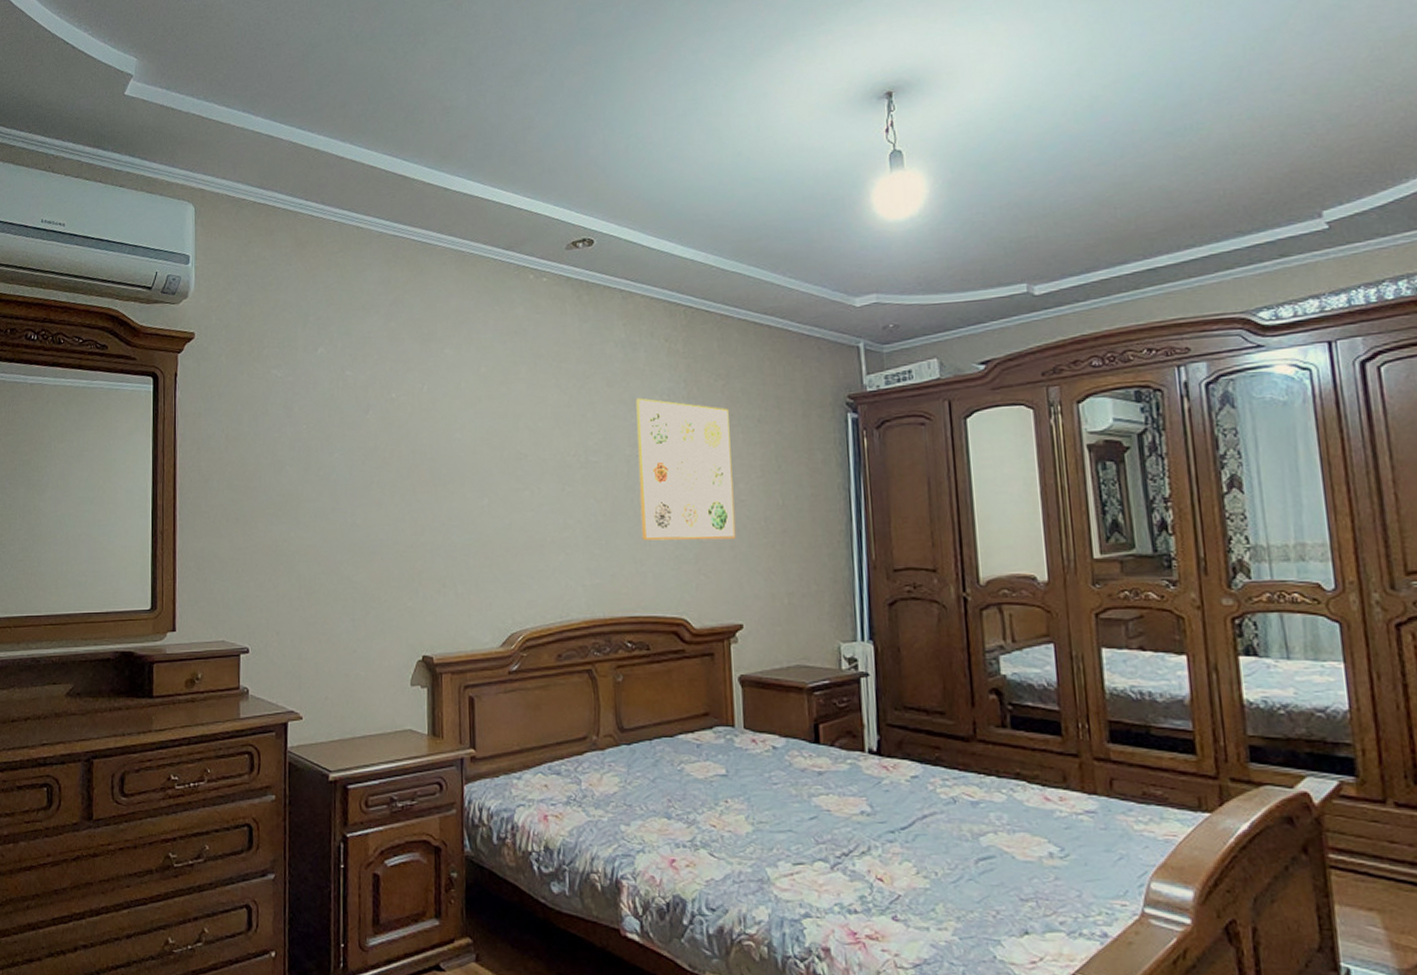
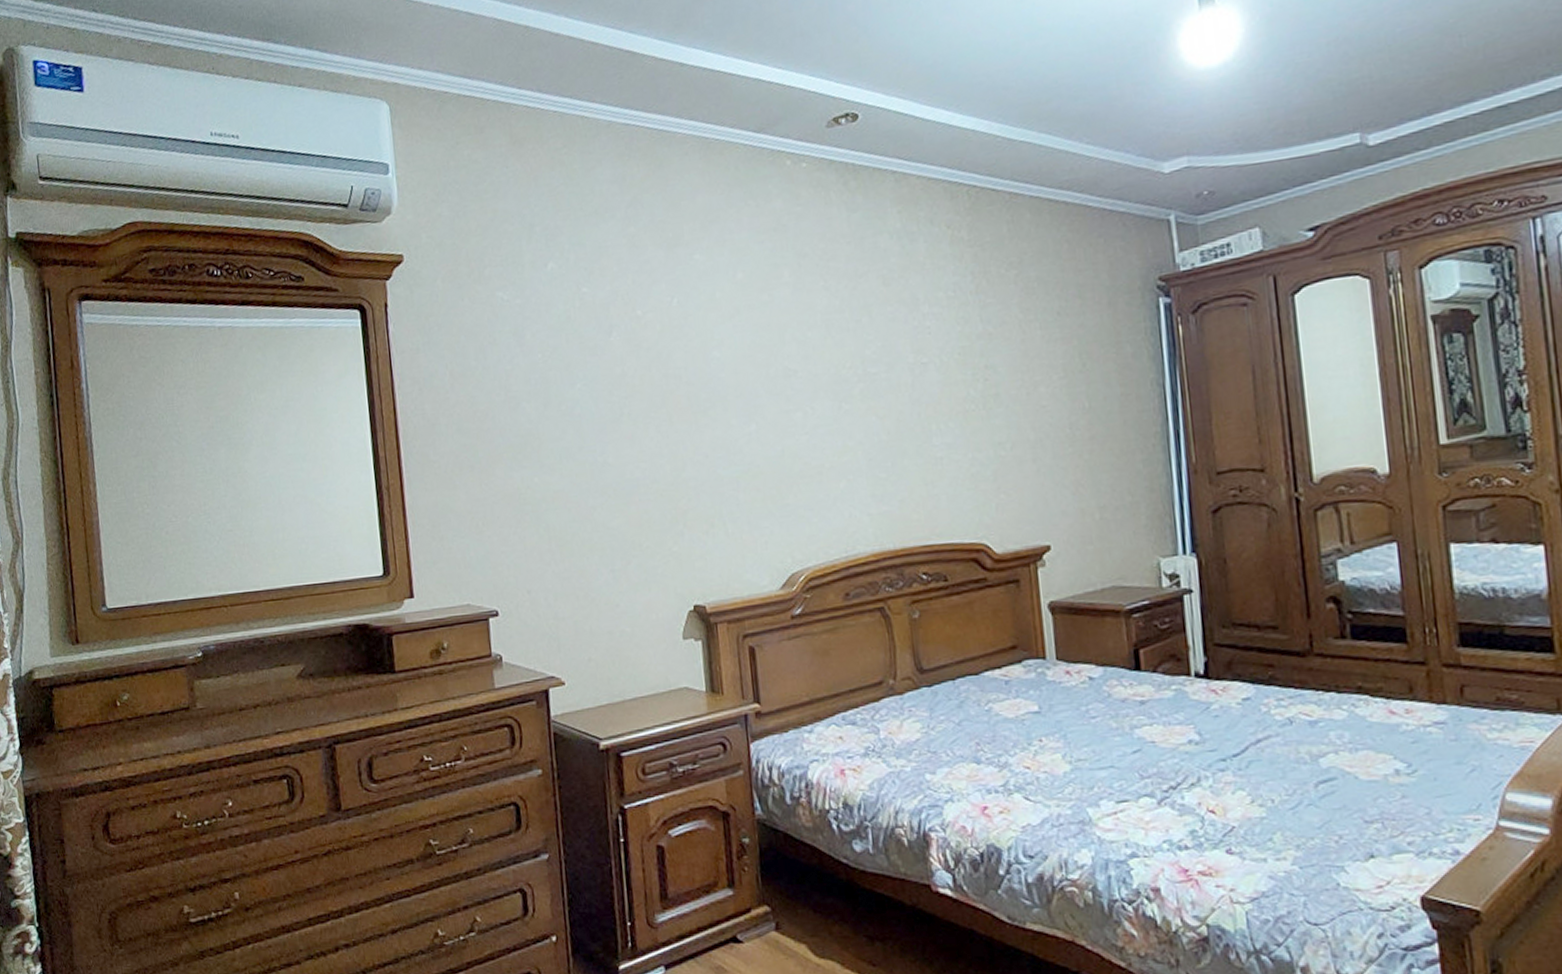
wall art: present [636,397,736,541] -> none [917,296,1039,460]

